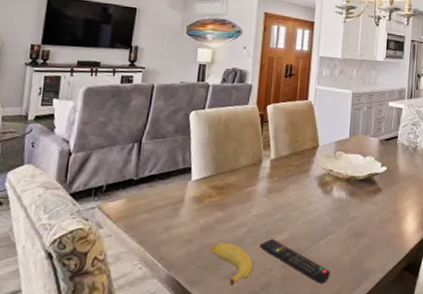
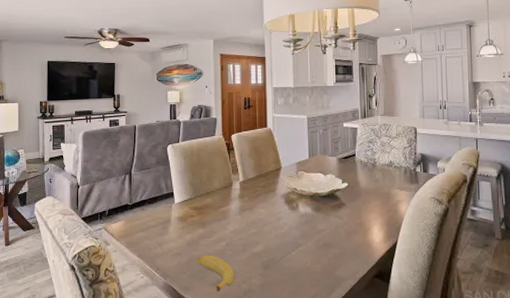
remote control: present [259,238,330,283] -> none [238,250,304,290]

